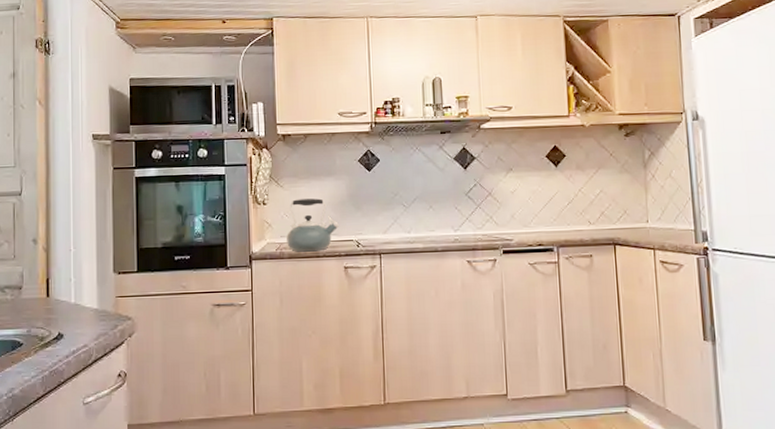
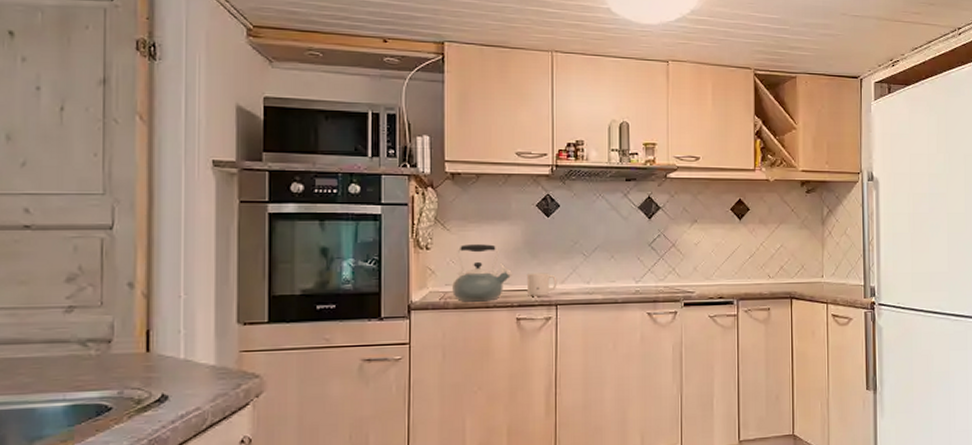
mug: none [352,223,380,246] -> present [526,273,557,296]

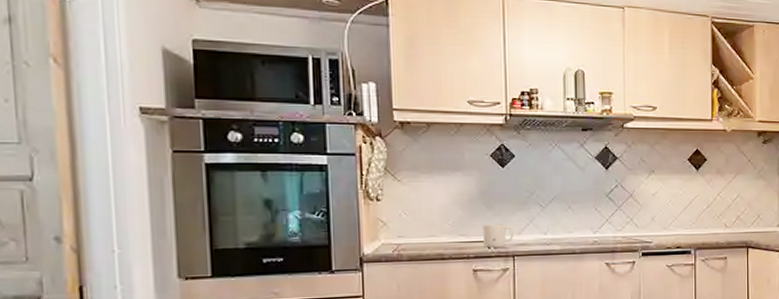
kettle: present [452,244,513,302] -> none [406,195,469,254]

